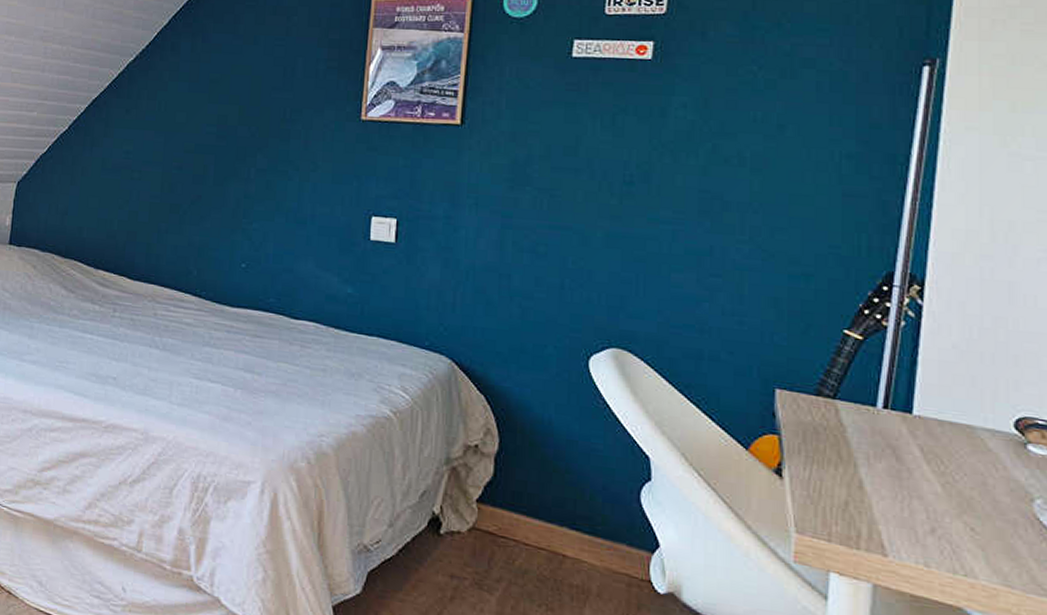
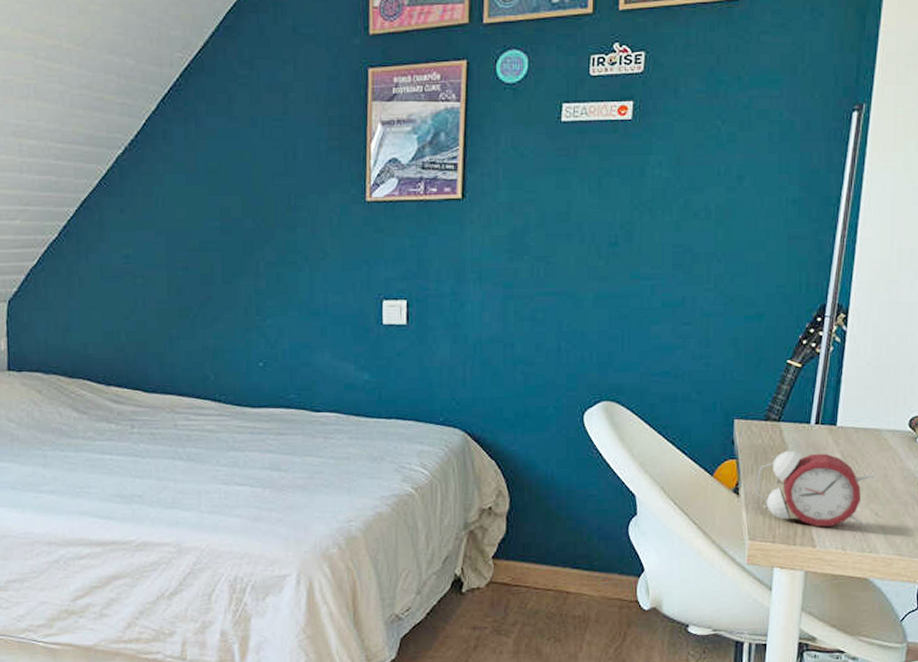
alarm clock: none [804,434,968,542] -> present [755,450,875,527]

